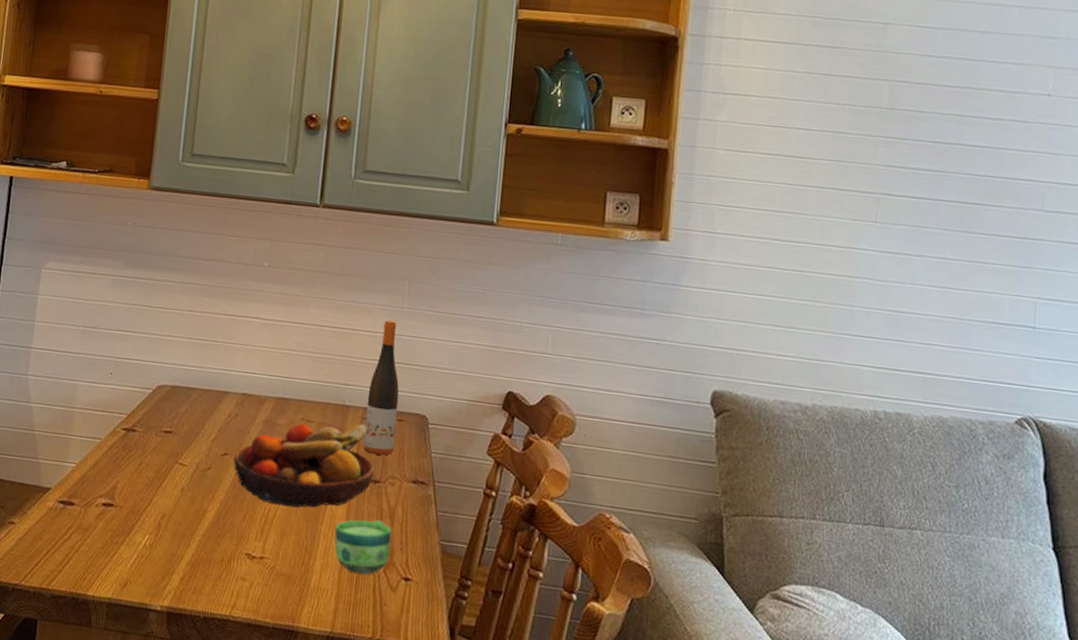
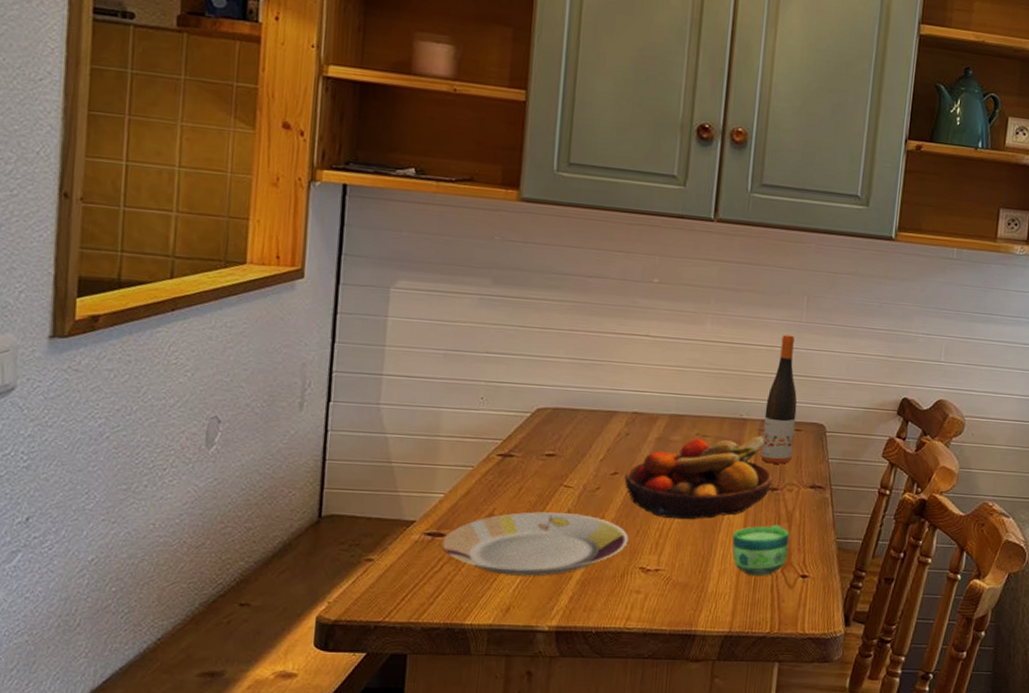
plate: none [72,487,236,553] -> present [442,512,629,576]

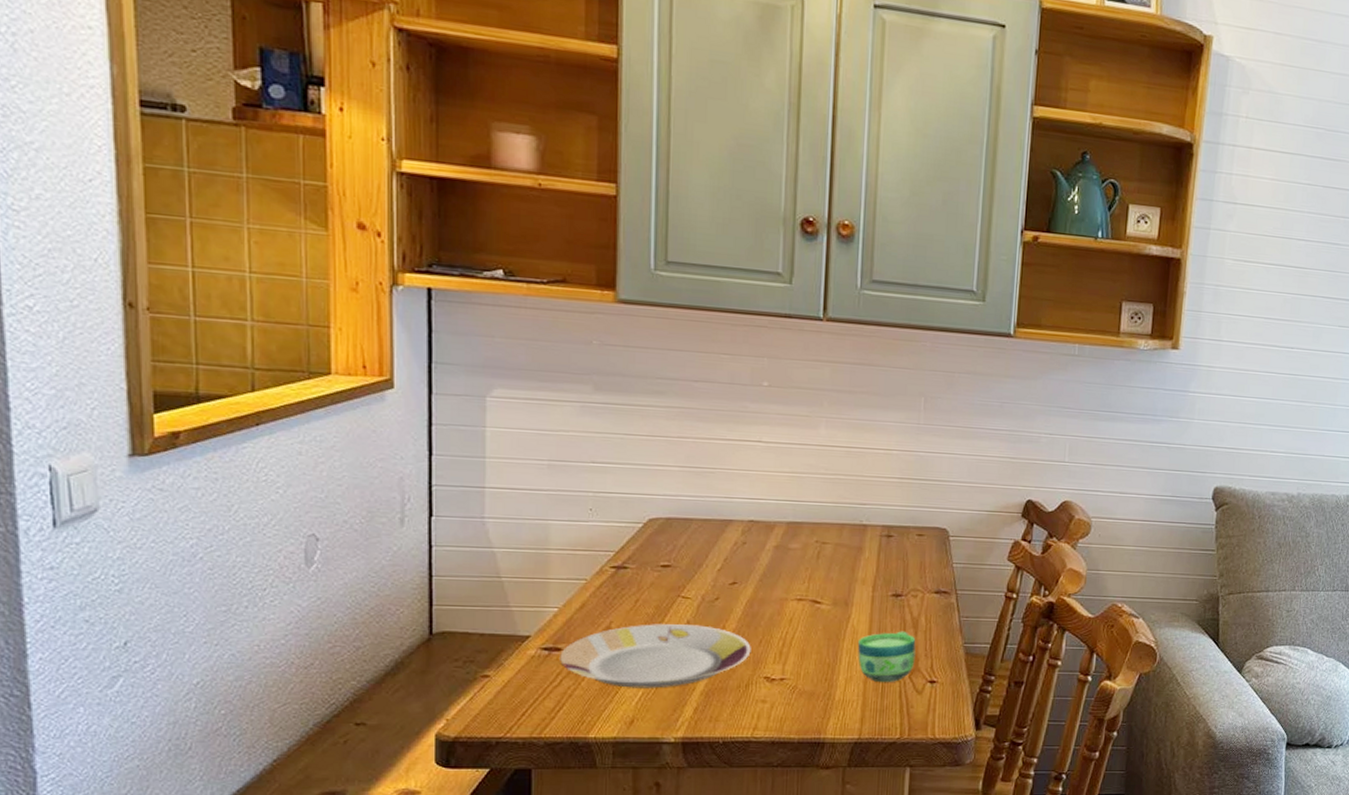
fruit bowl: present [624,436,773,520] -> none [743,542,896,628]
wine bottle: present [760,335,798,464] -> none [883,437,919,570]

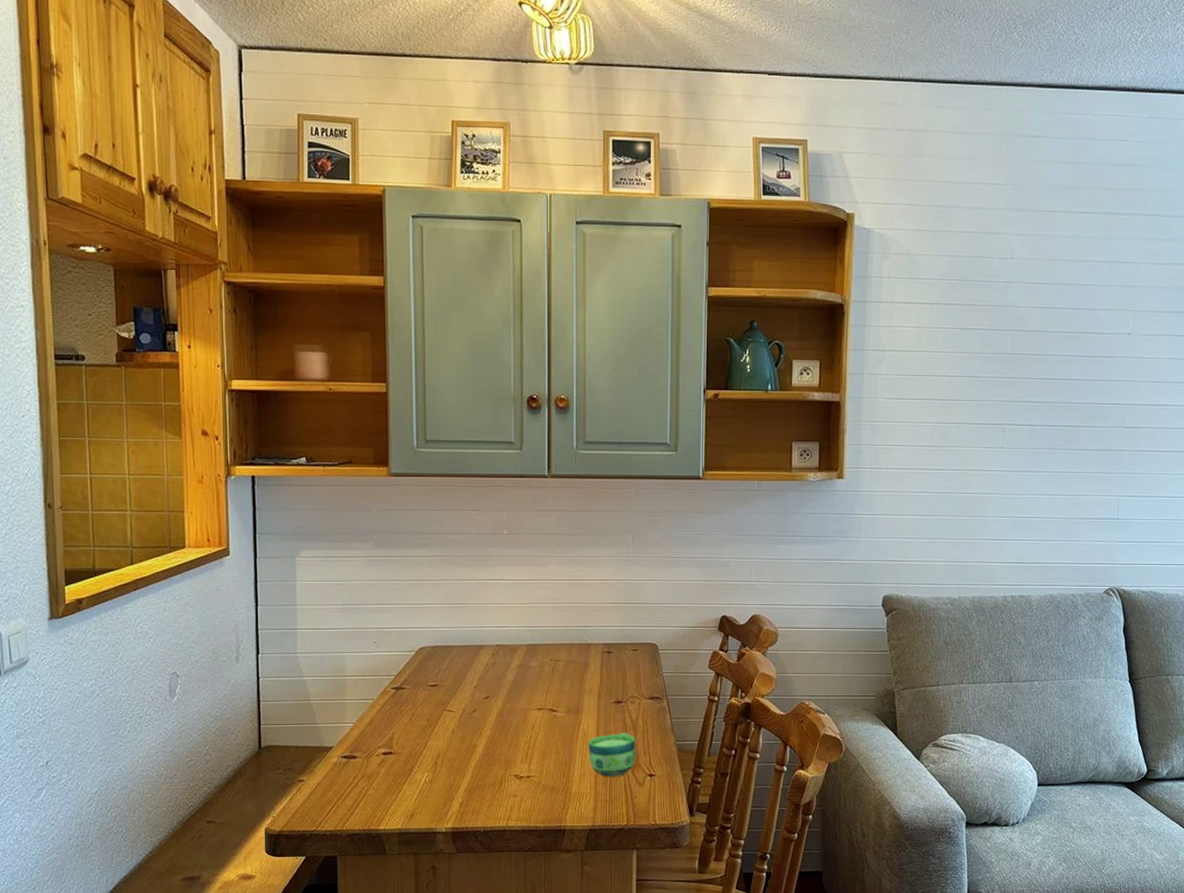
plate: present [560,624,751,688] -> none [356,733,503,787]

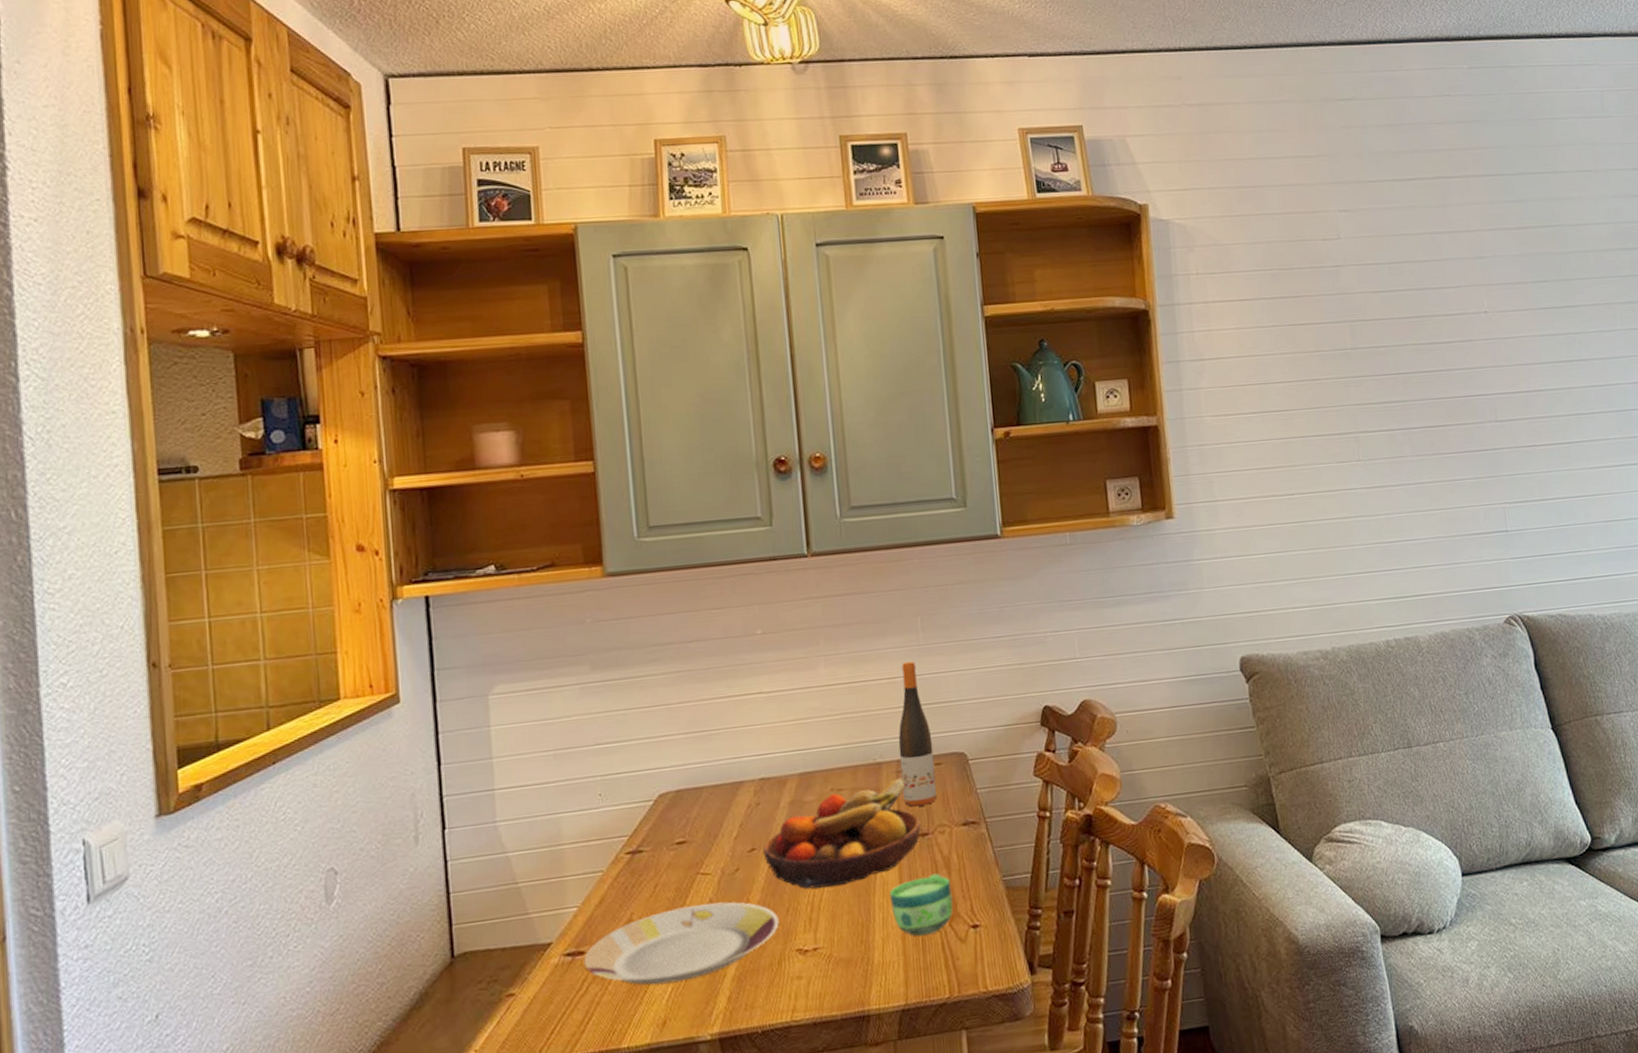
plate: none [356,733,503,787] -> present [584,901,779,985]
fruit bowl: none [495,657,617,733] -> present [762,778,921,889]
wine bottle: none [605,569,632,680] -> present [898,661,937,807]

